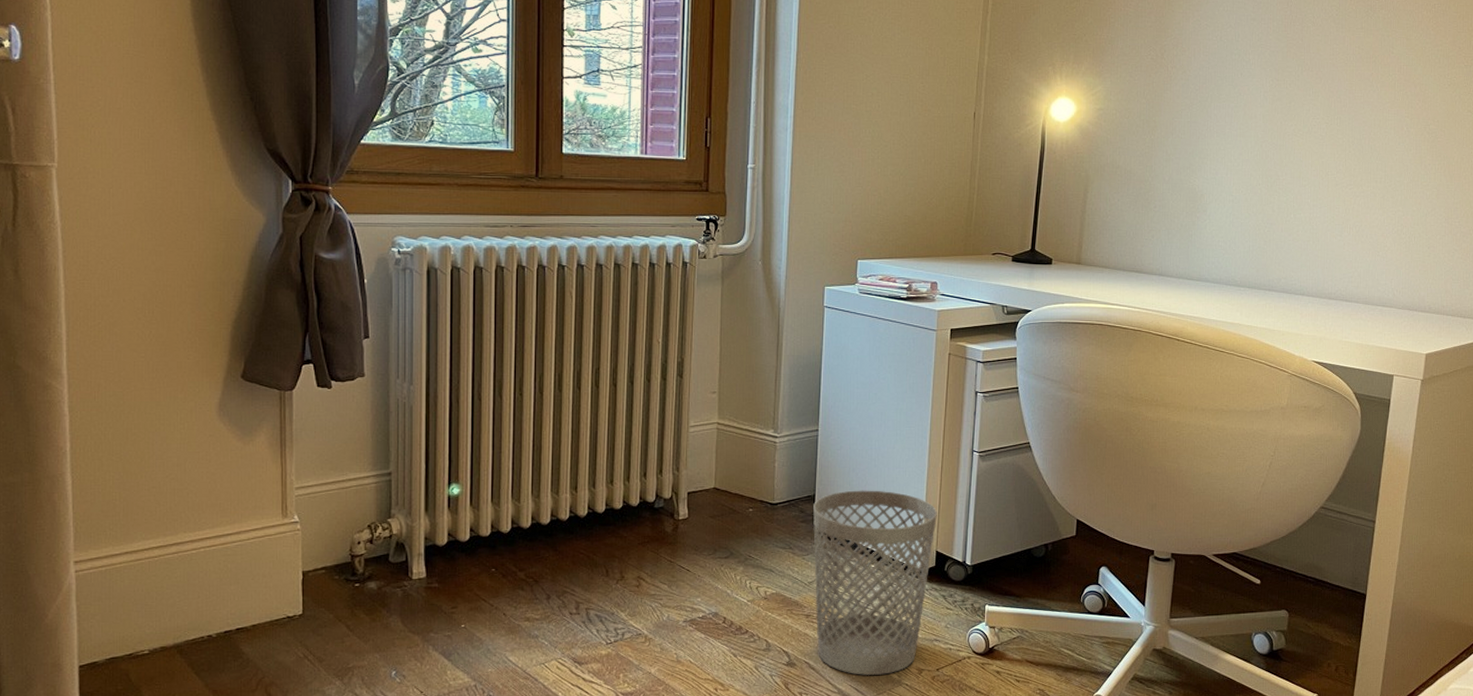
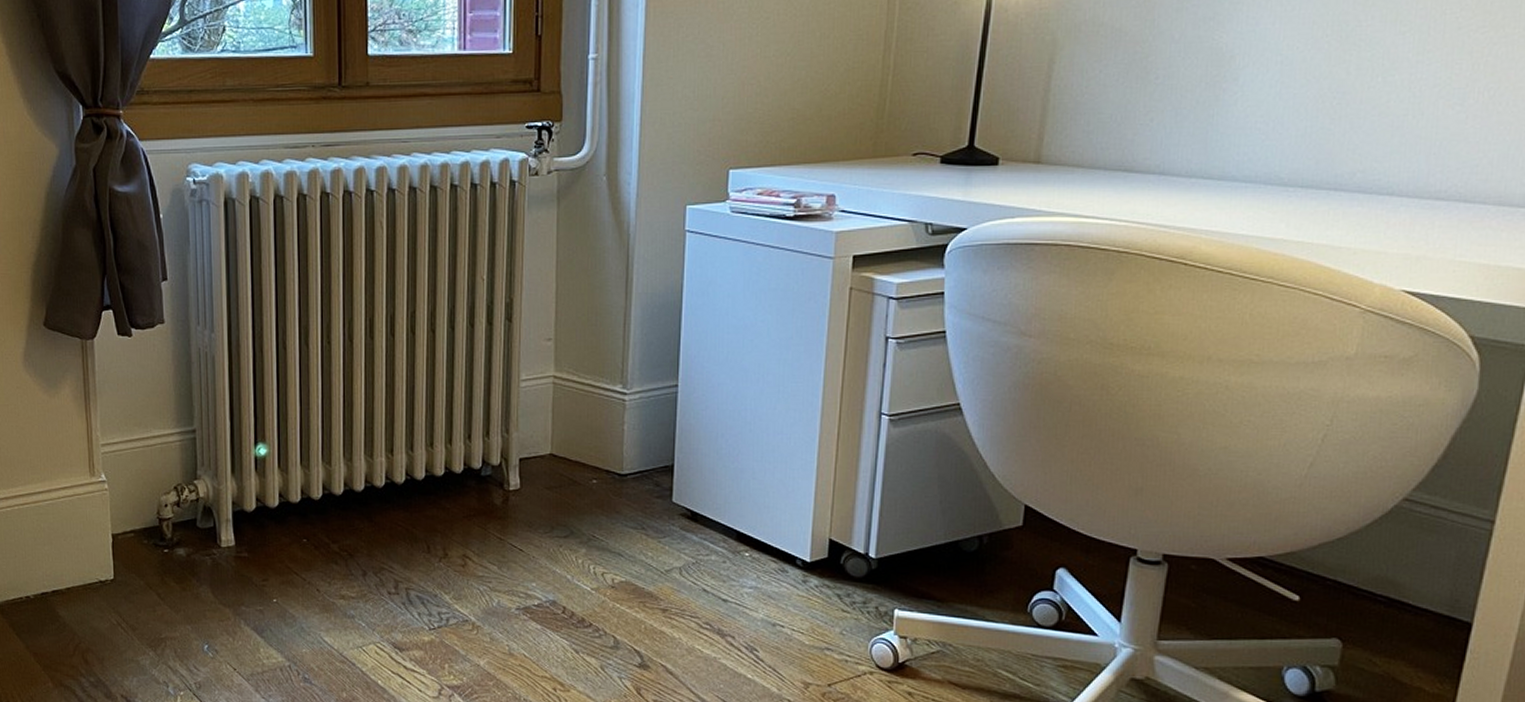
wastebasket: present [813,490,937,675] -> none [671,460,831,687]

